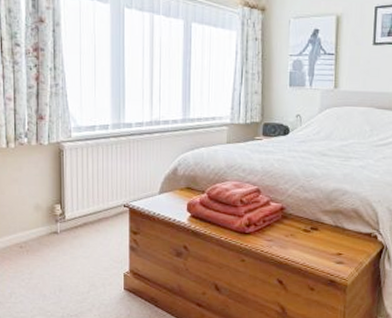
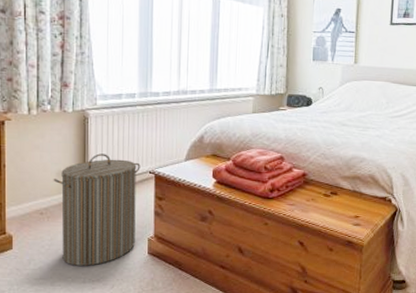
laundry hamper: none [31,186,115,301] -> present [53,153,141,266]

